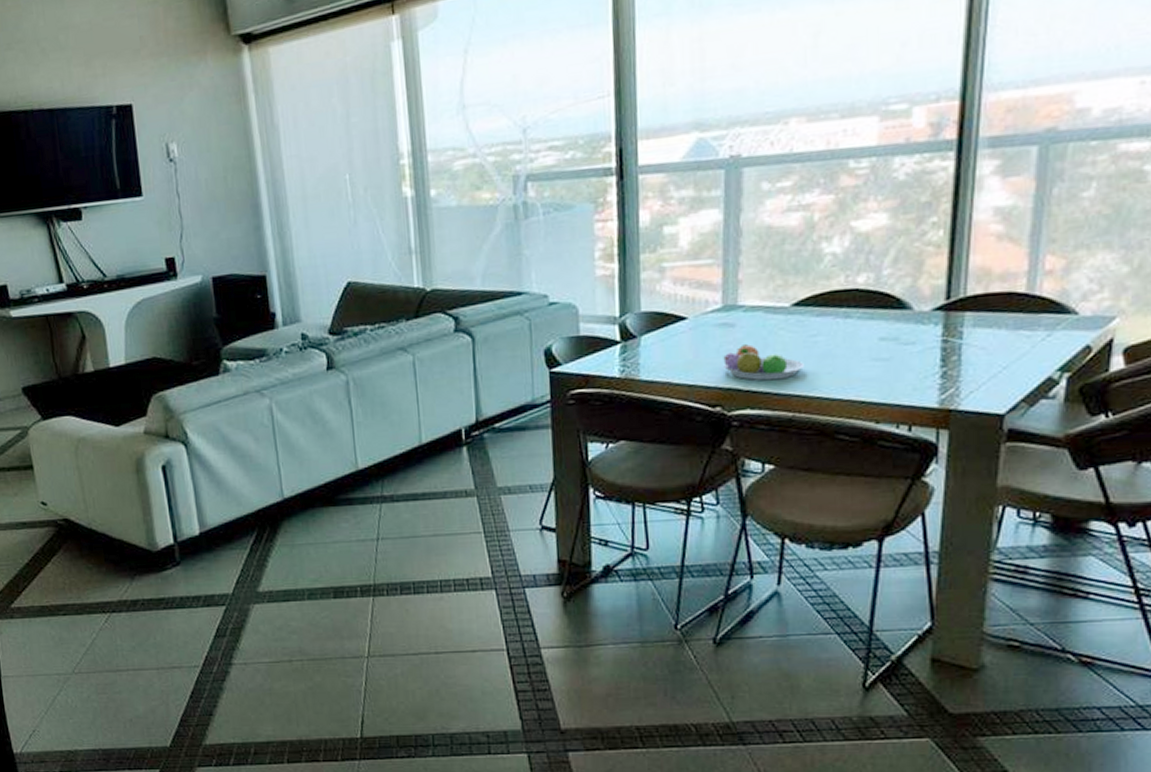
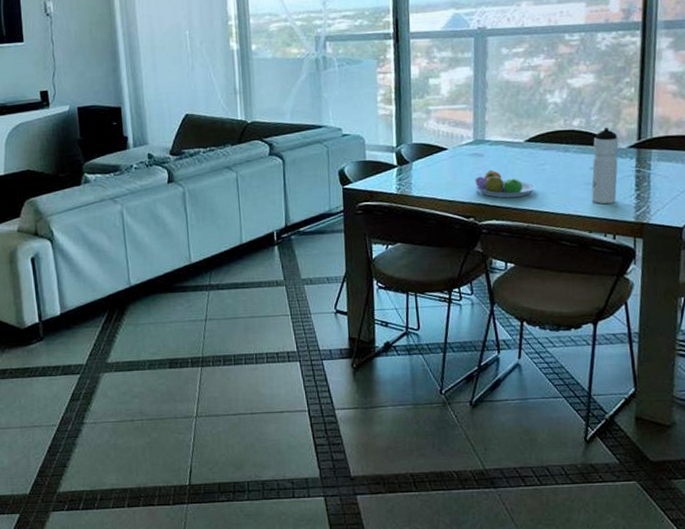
water bottle: none [881,284,919,386] -> present [592,128,619,204]

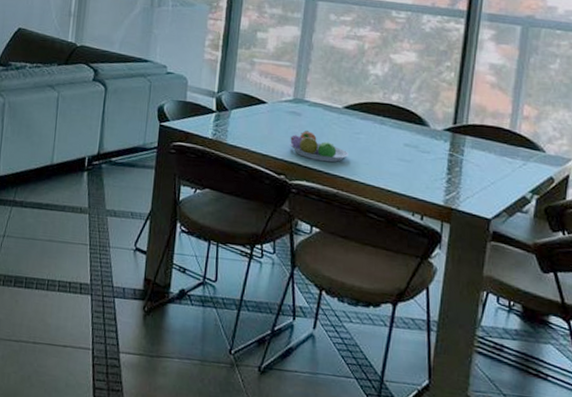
water bottle: present [592,128,619,204] -> none [403,107,435,184]

